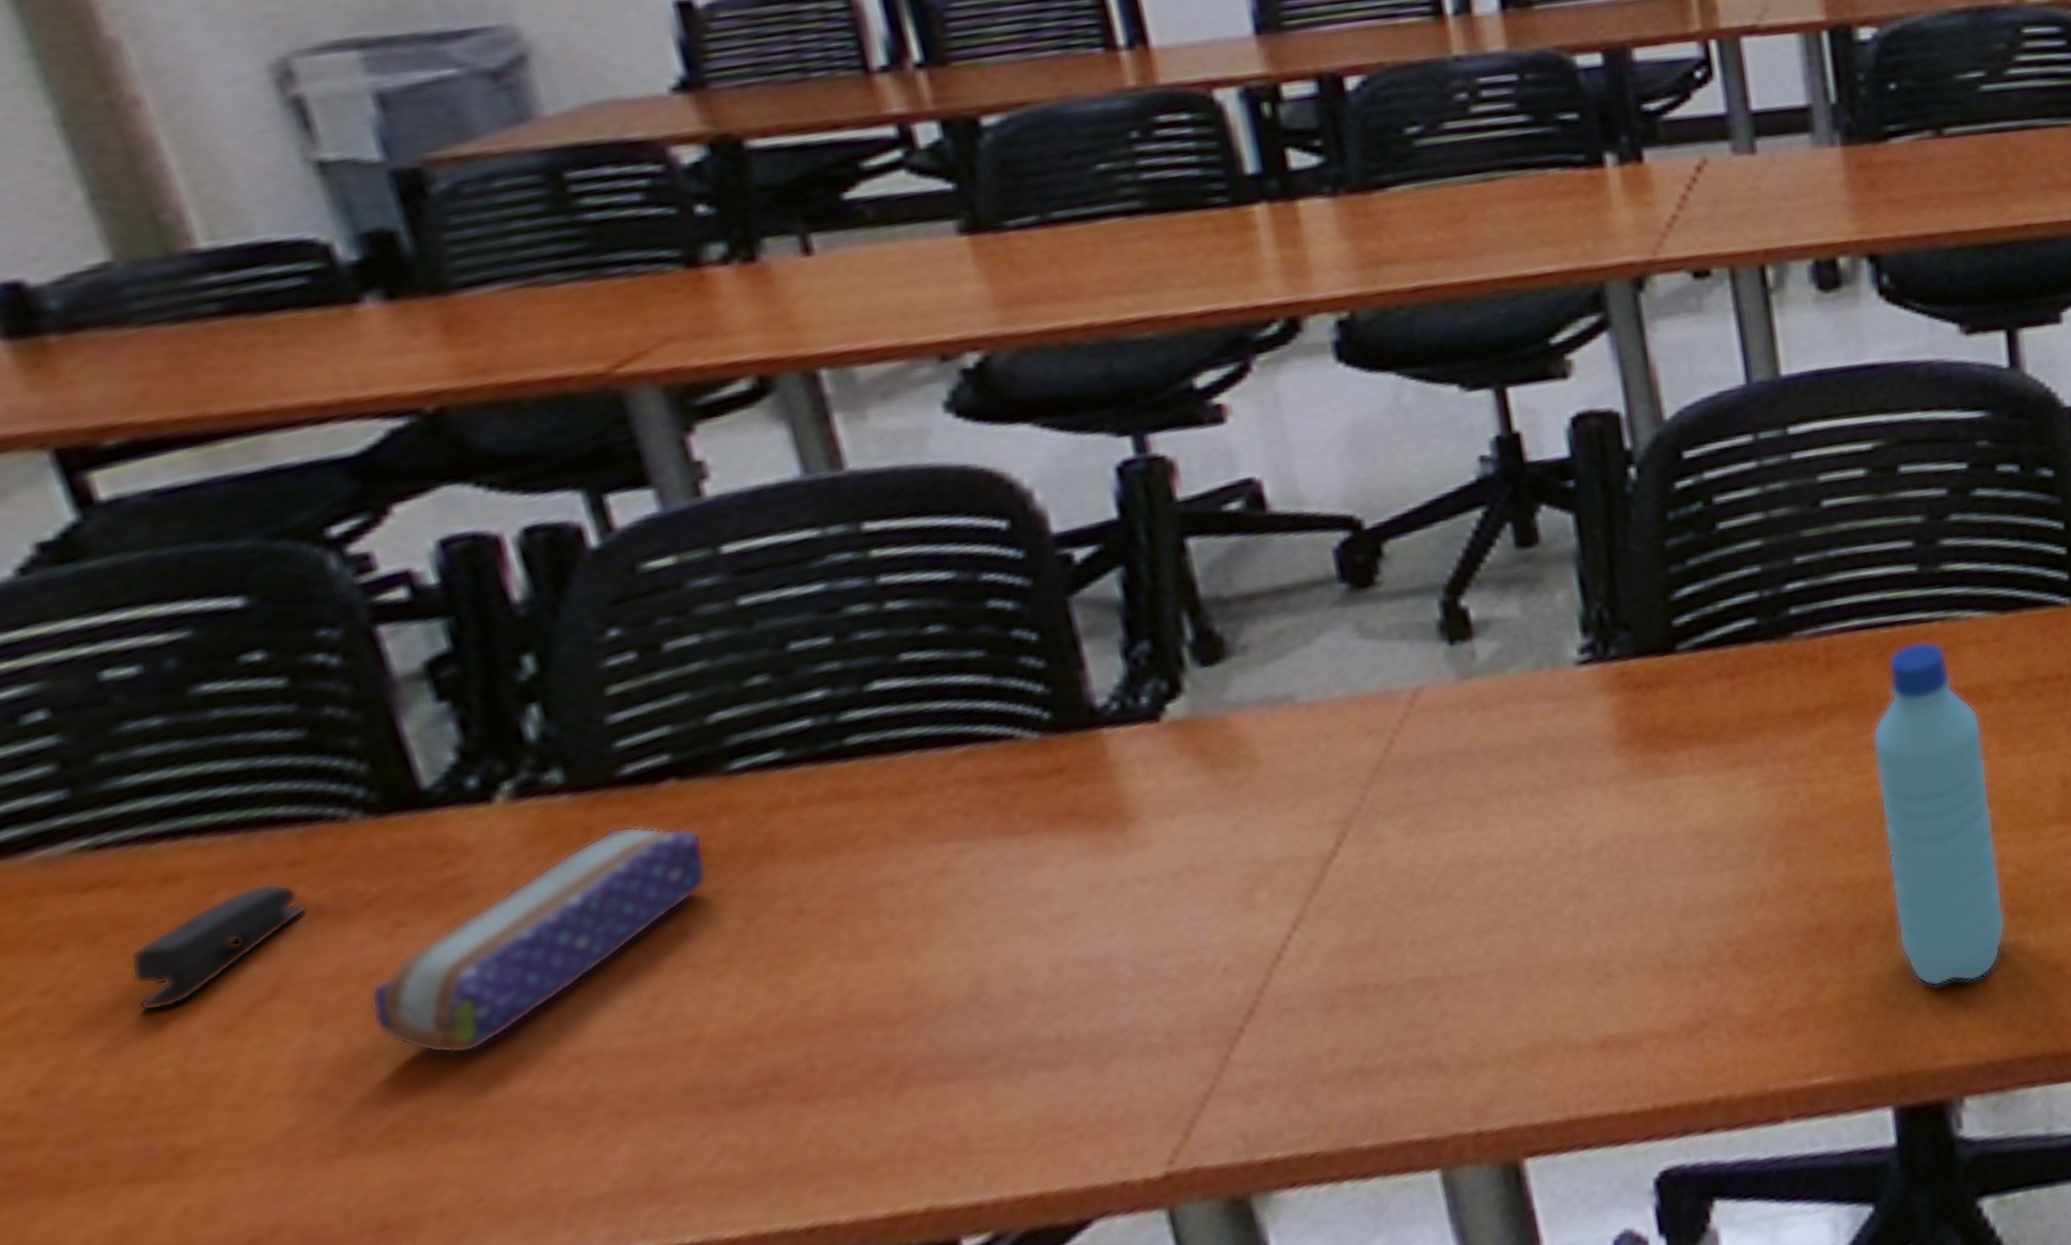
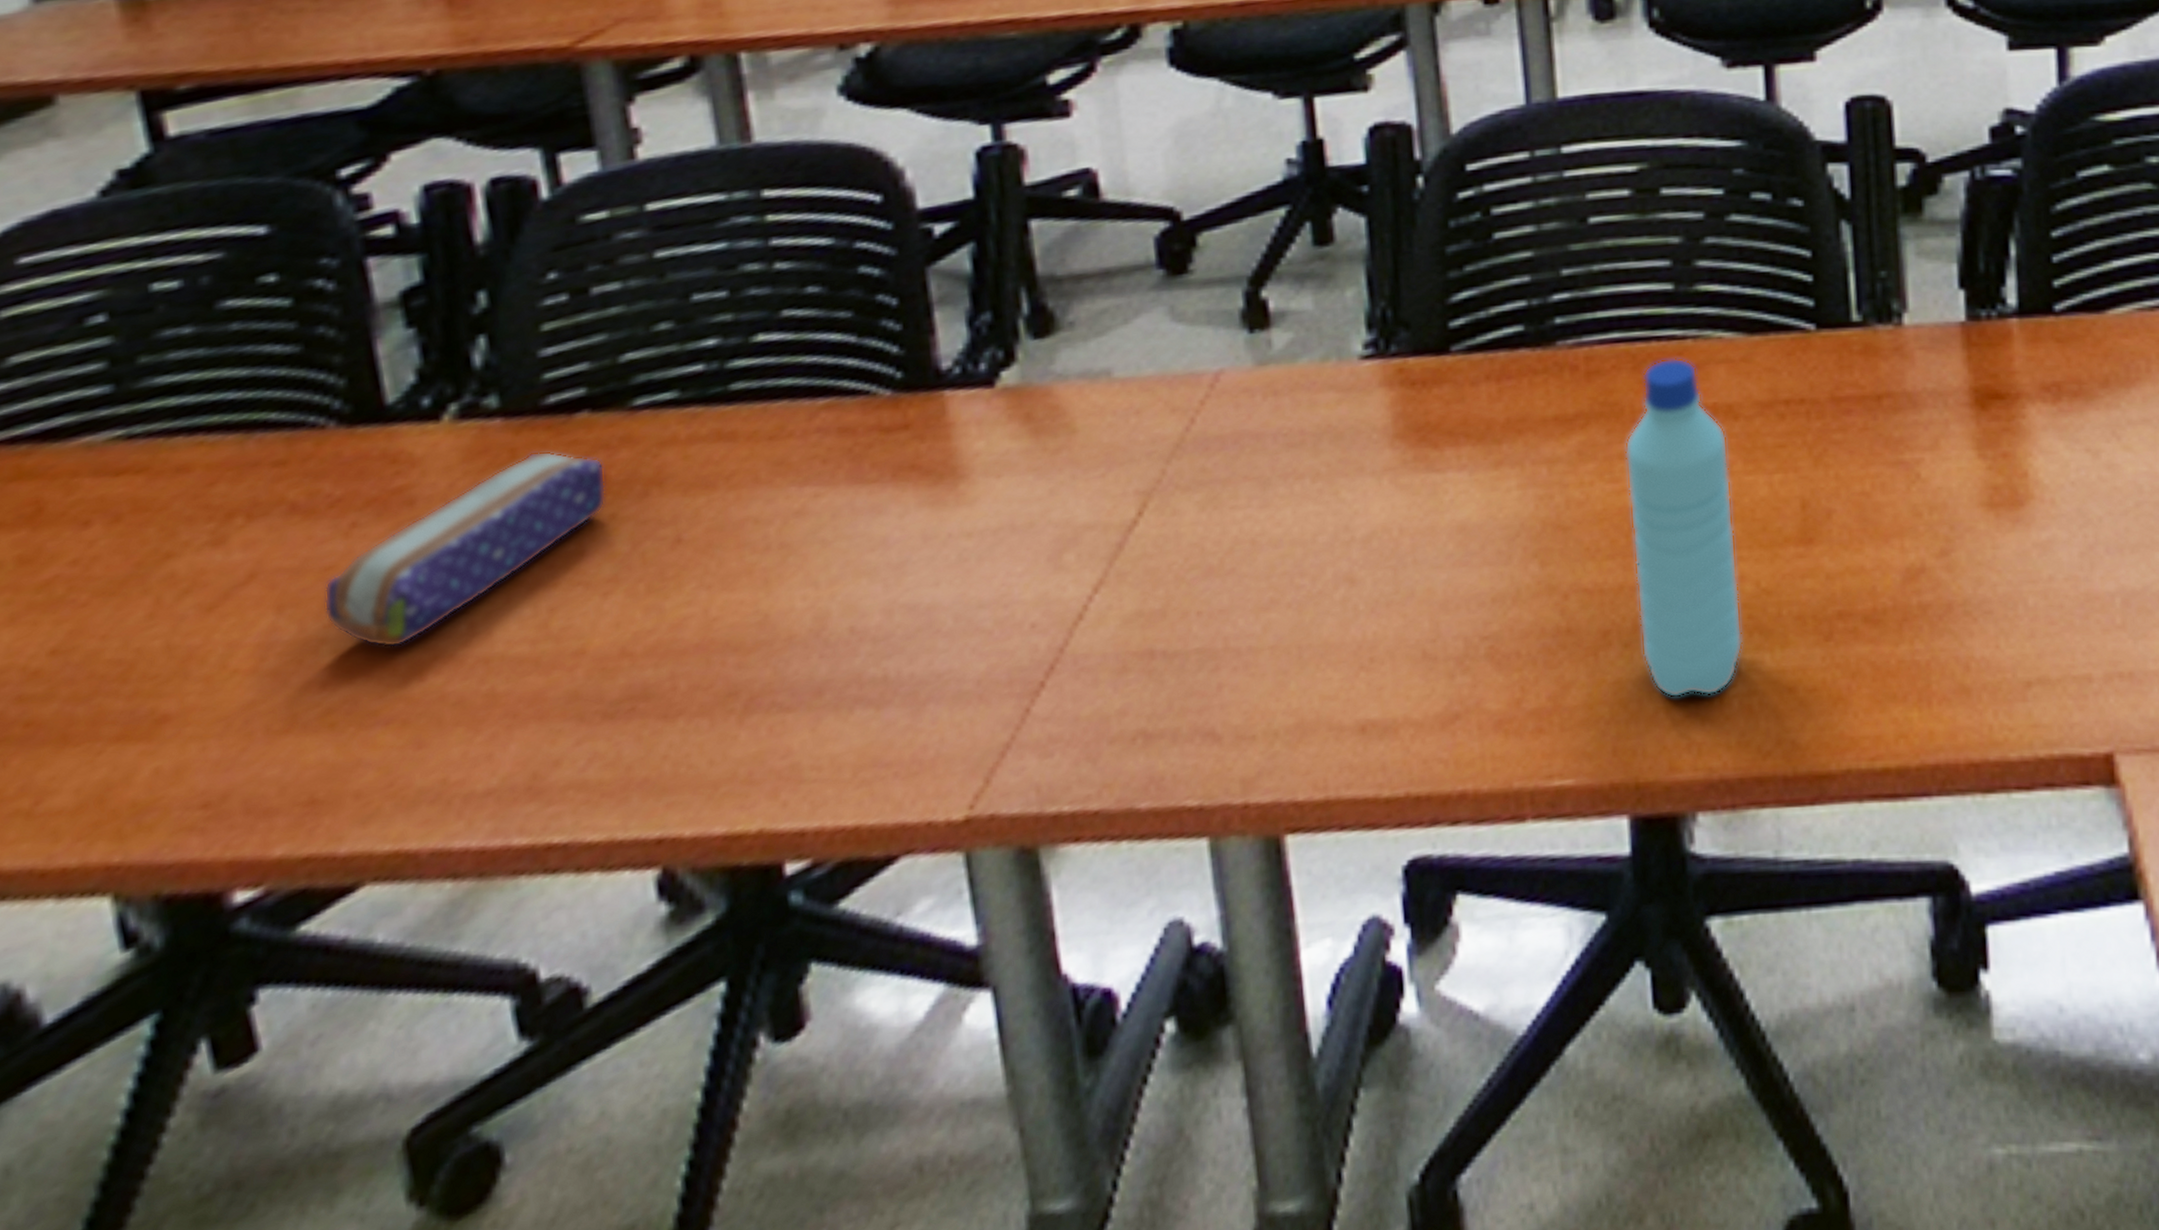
stapler: present [130,883,307,1012] -> none [141,480,284,587]

